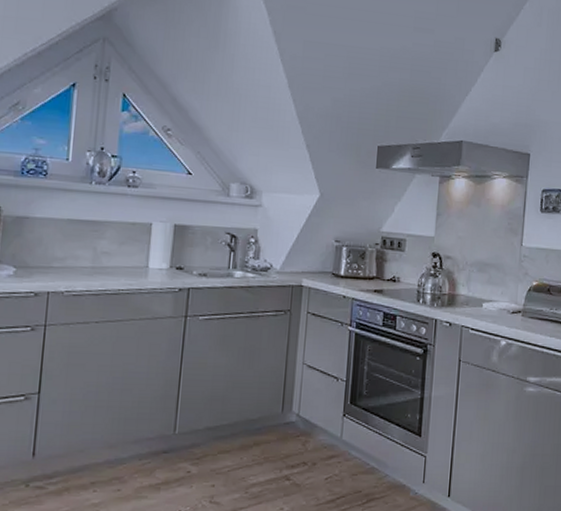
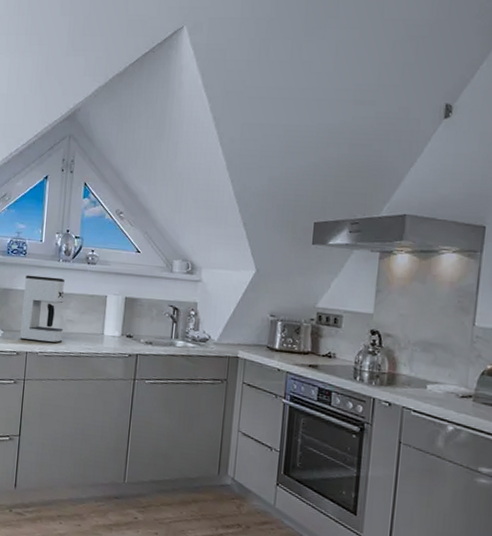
coffee maker: none [38,200,98,280] -> present [19,275,65,344]

